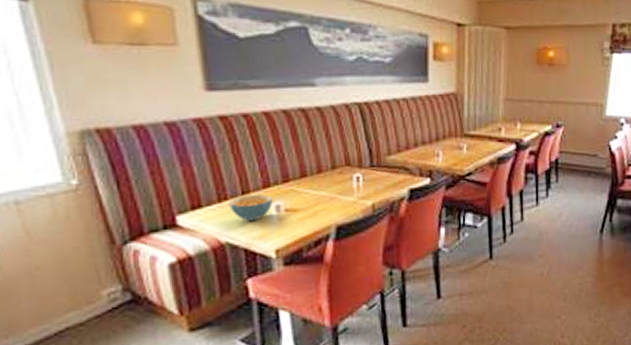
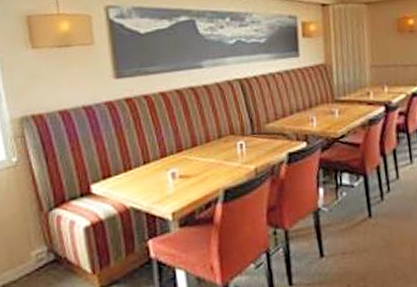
cereal bowl: present [229,194,273,221] -> none [133,163,169,188]

